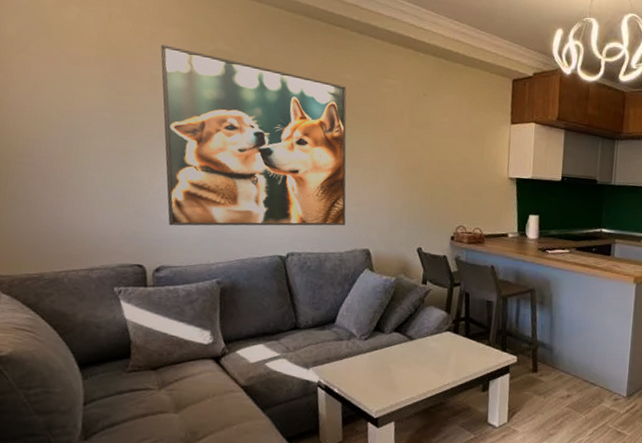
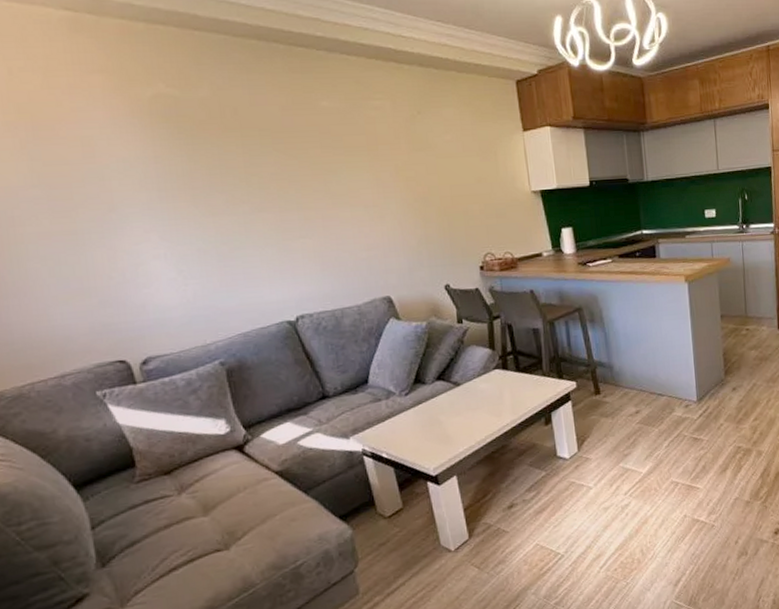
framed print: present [160,44,347,226] -> none [85,97,358,310]

